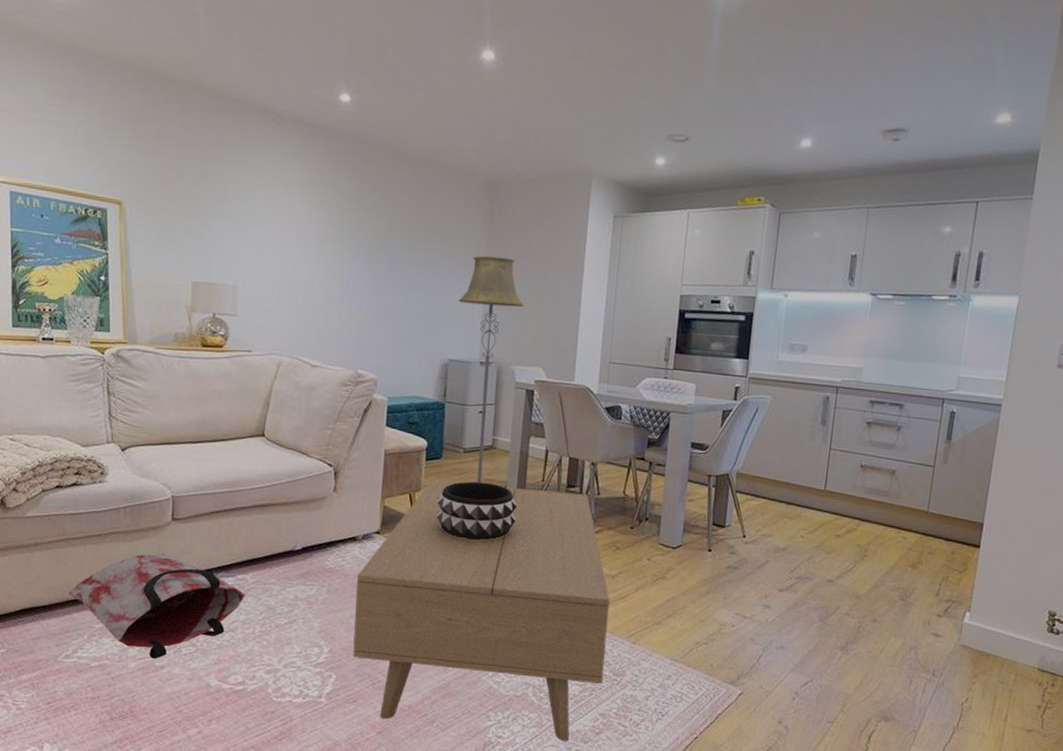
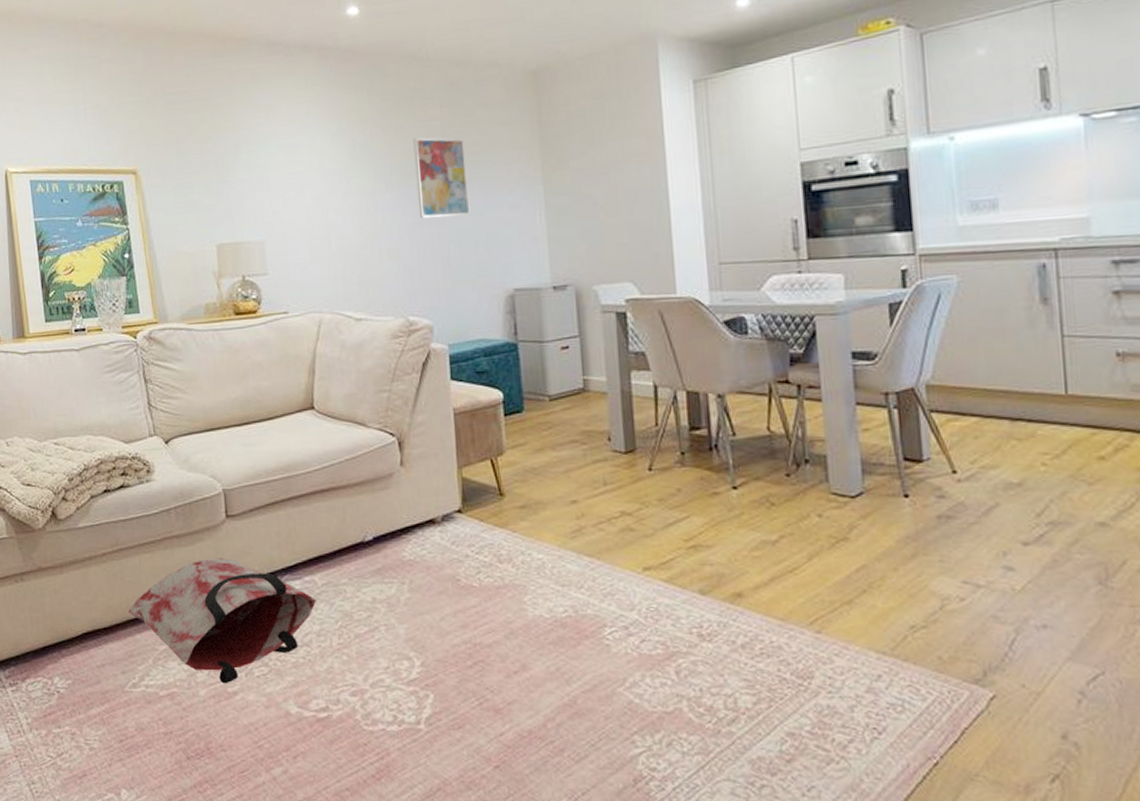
coffee table: present [353,480,610,742] -> none [442,436,783,775]
wall art: none [379,219,425,293] -> present [413,137,471,219]
decorative bowl: present [436,481,518,540] -> none [525,435,630,510]
floor lamp: present [458,255,524,483] -> none [514,155,596,437]

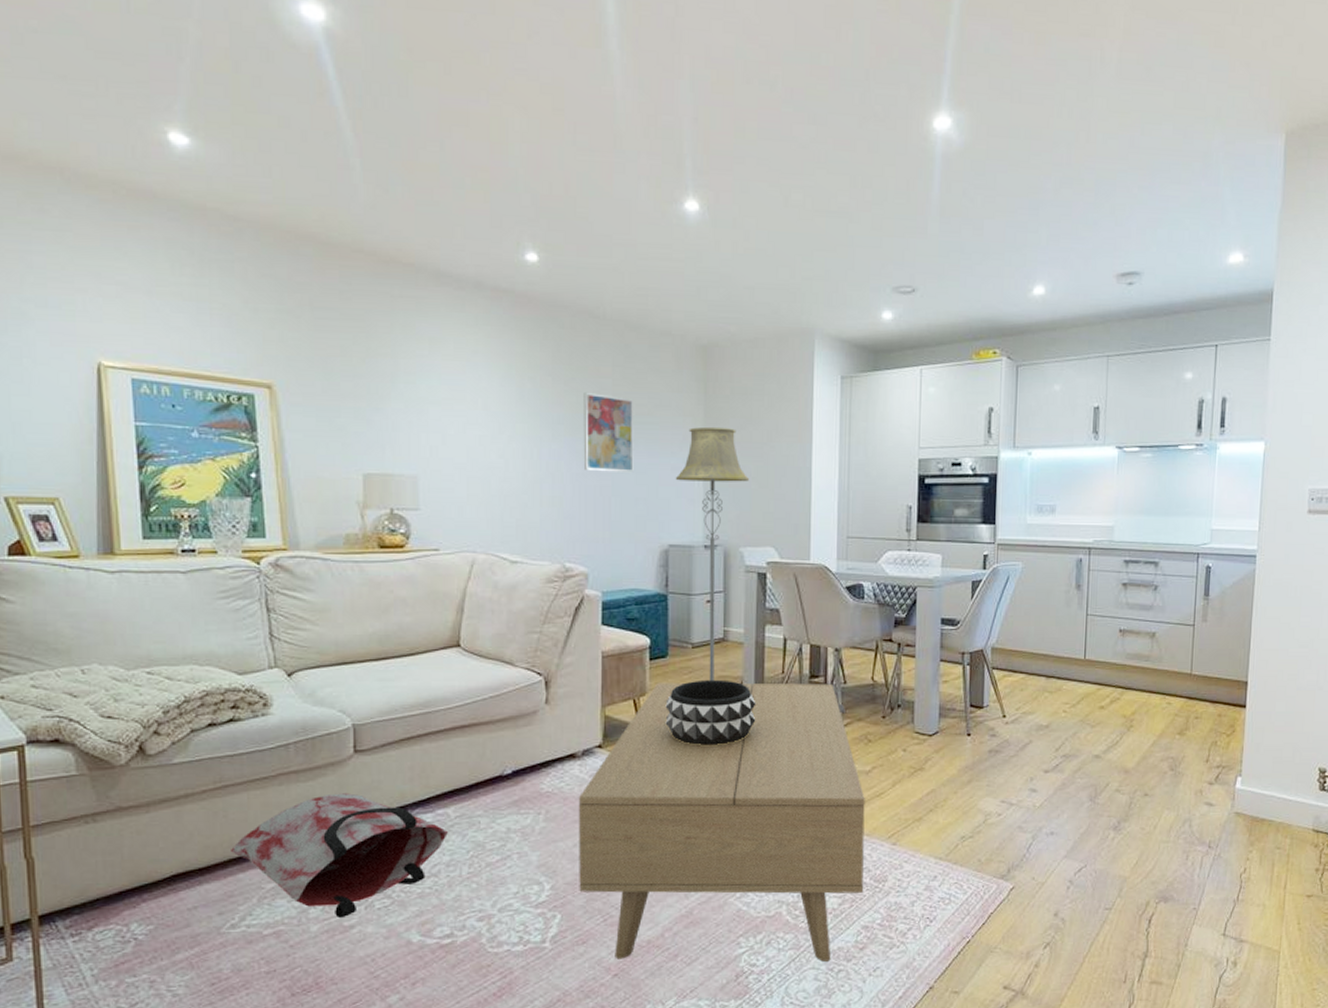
coffee table: none [442,436,783,775] -> present [578,682,865,963]
floor lamp: none [514,155,596,437] -> present [675,426,749,681]
decorative bowl: none [525,435,630,510] -> present [665,679,756,745]

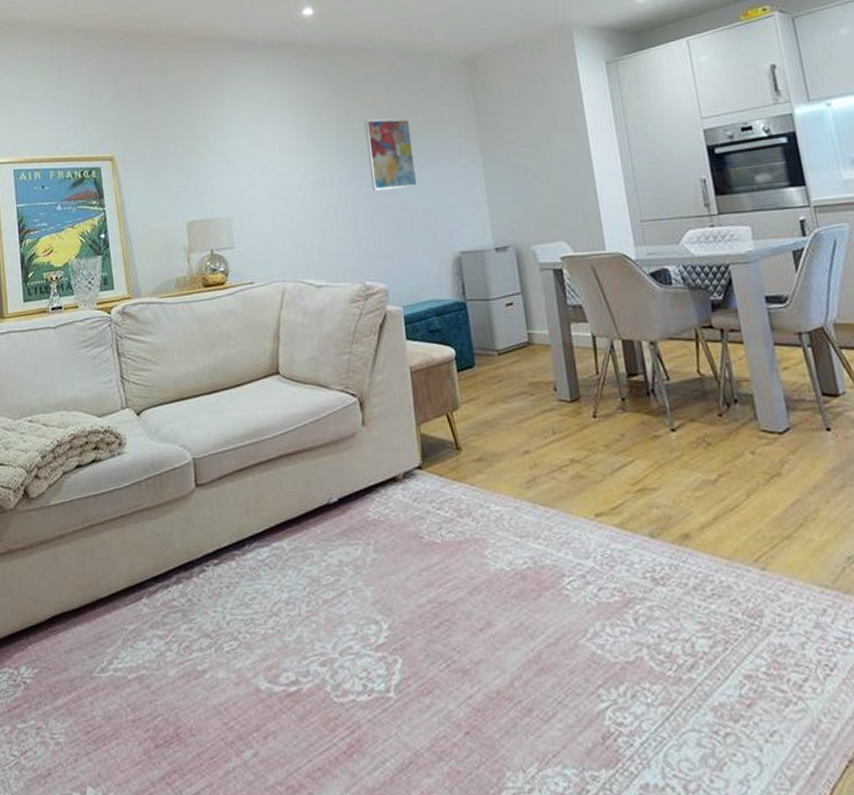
bag: present [231,793,448,919] -> none [98,528,284,662]
coffee table: present [578,682,865,963] -> none [405,381,736,723]
decorative bowl: present [665,679,756,745] -> none [479,386,577,461]
floor lamp: present [675,426,749,681] -> none [457,130,530,389]

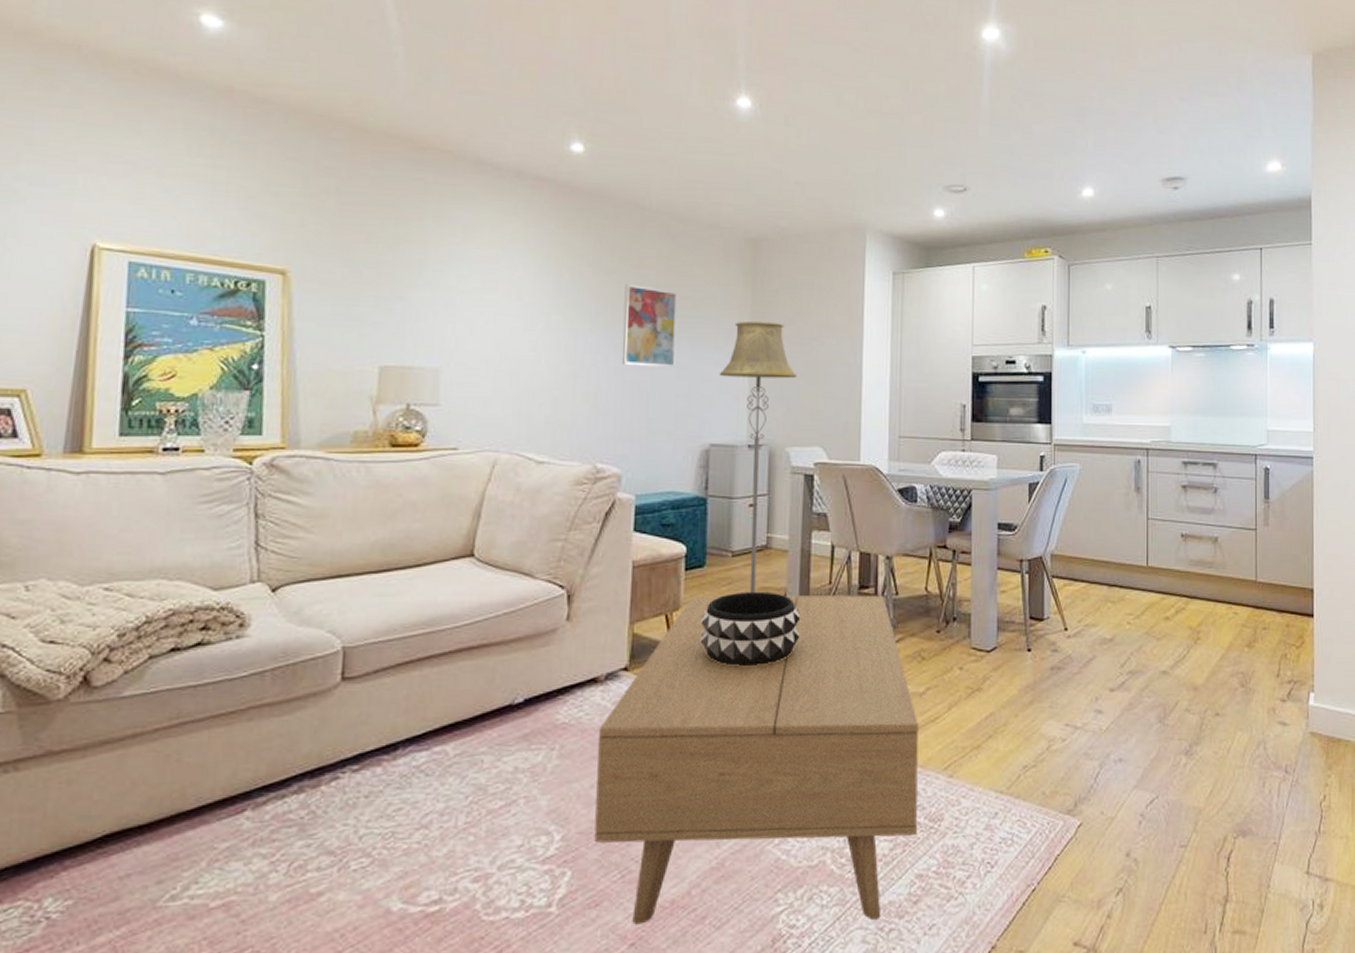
coffee table: none [405,381,736,723] -> present [594,595,919,925]
floor lamp: none [457,130,530,389] -> present [719,321,797,593]
decorative bowl: none [479,386,577,461] -> present [700,591,801,666]

